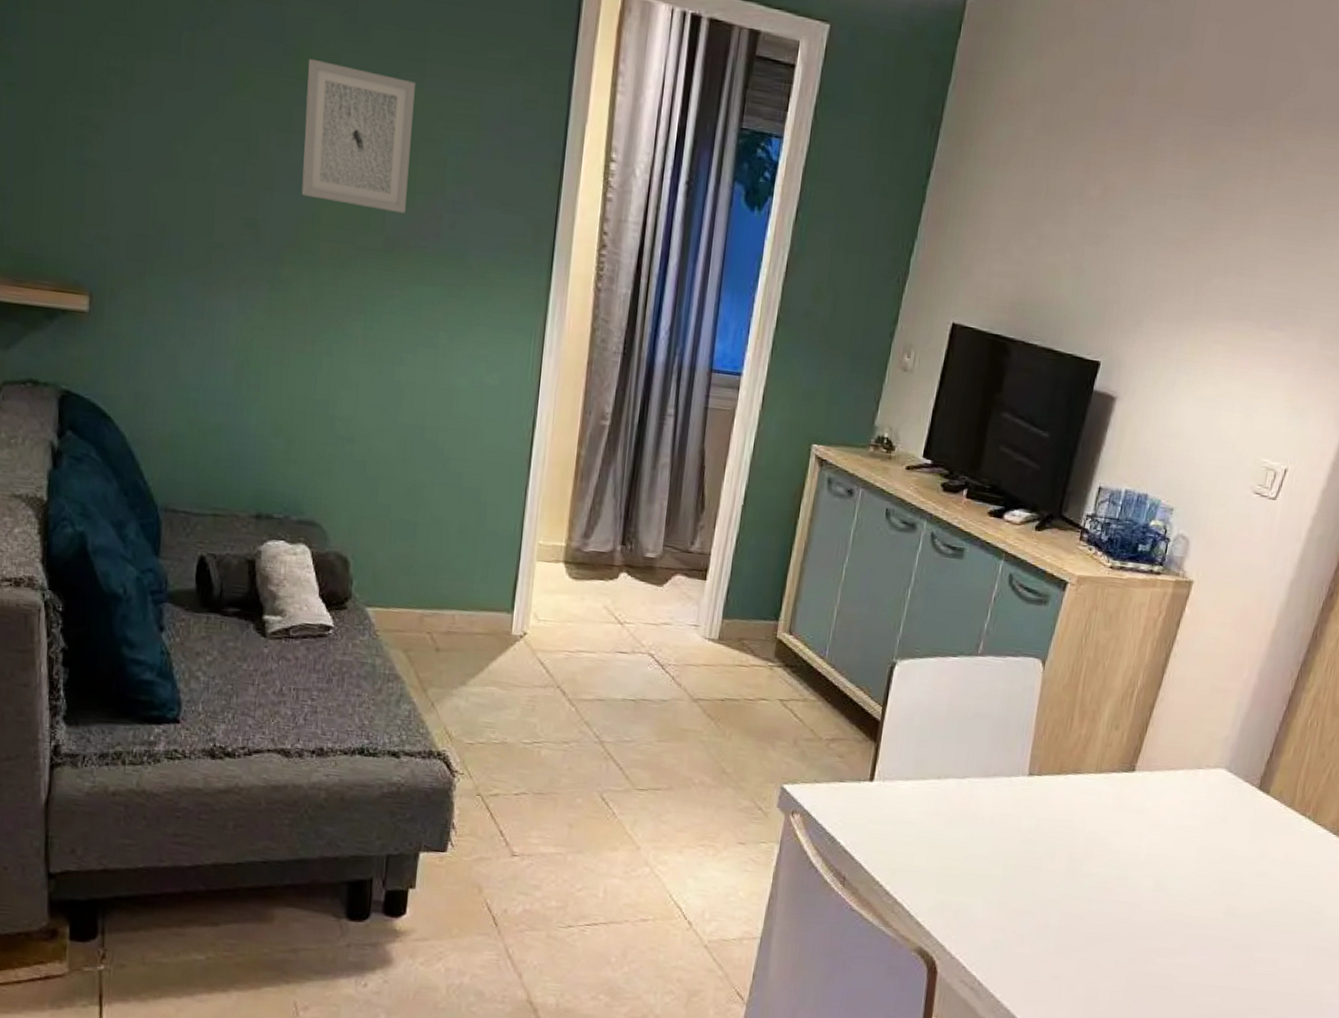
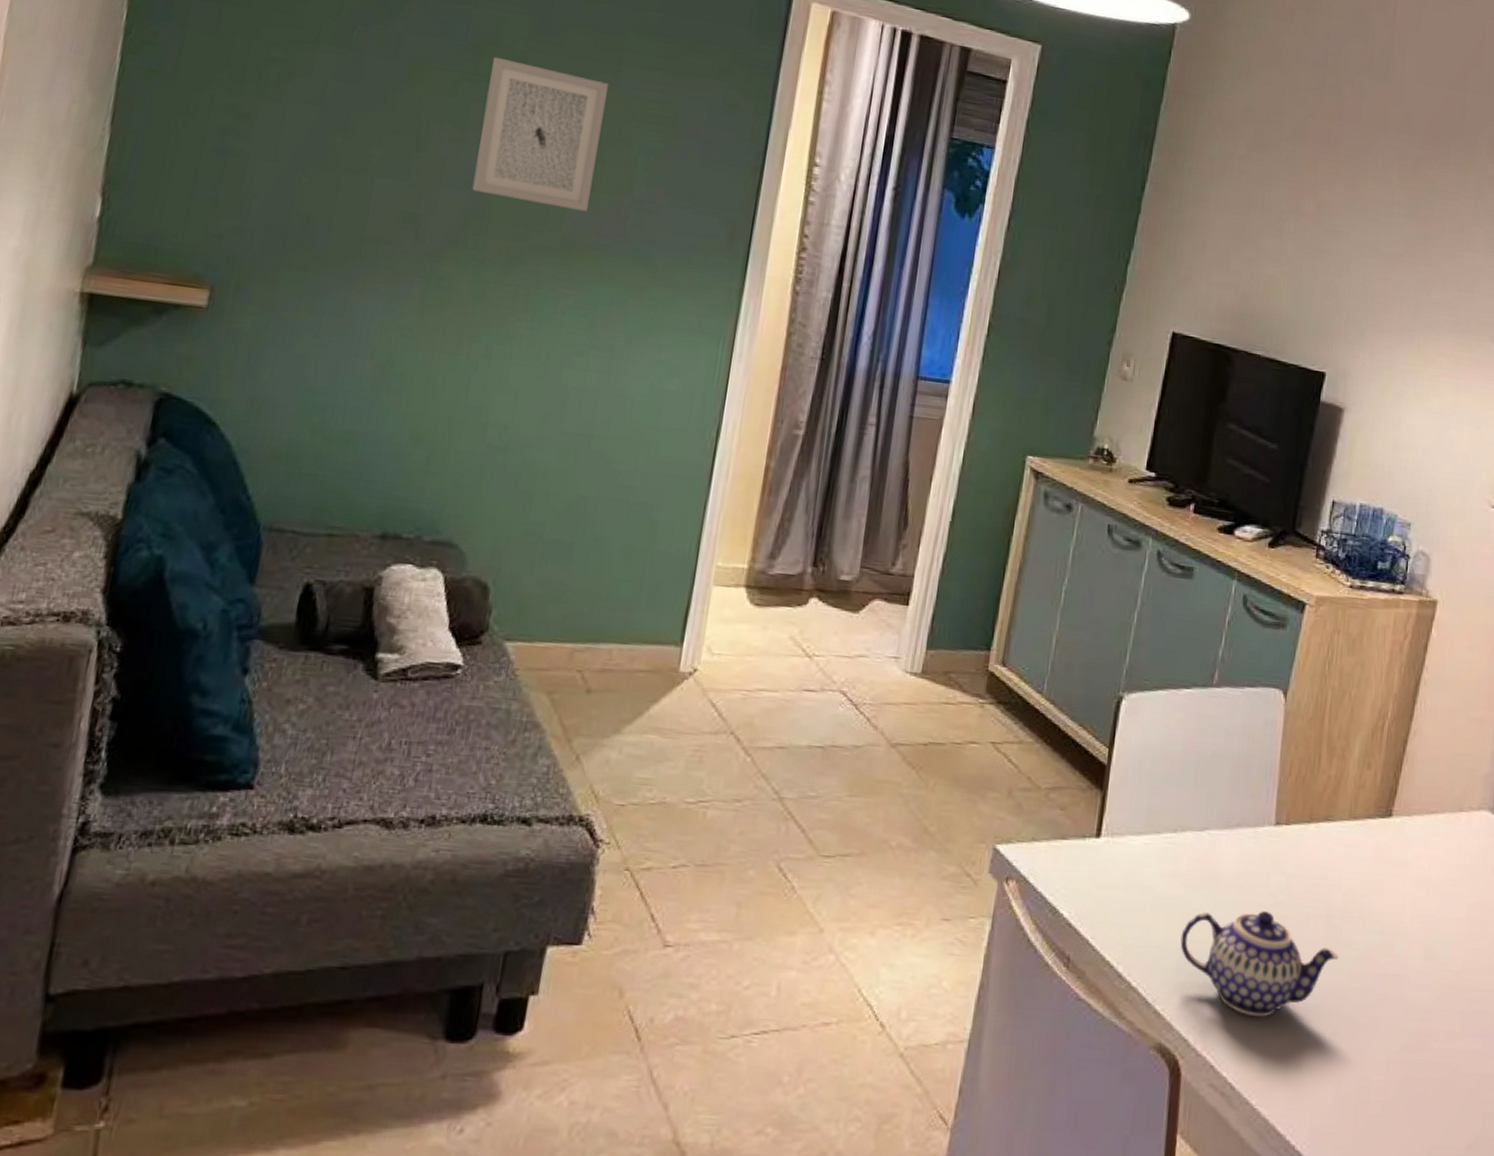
teapot: none [940,845,1079,931] -> present [1180,911,1339,1017]

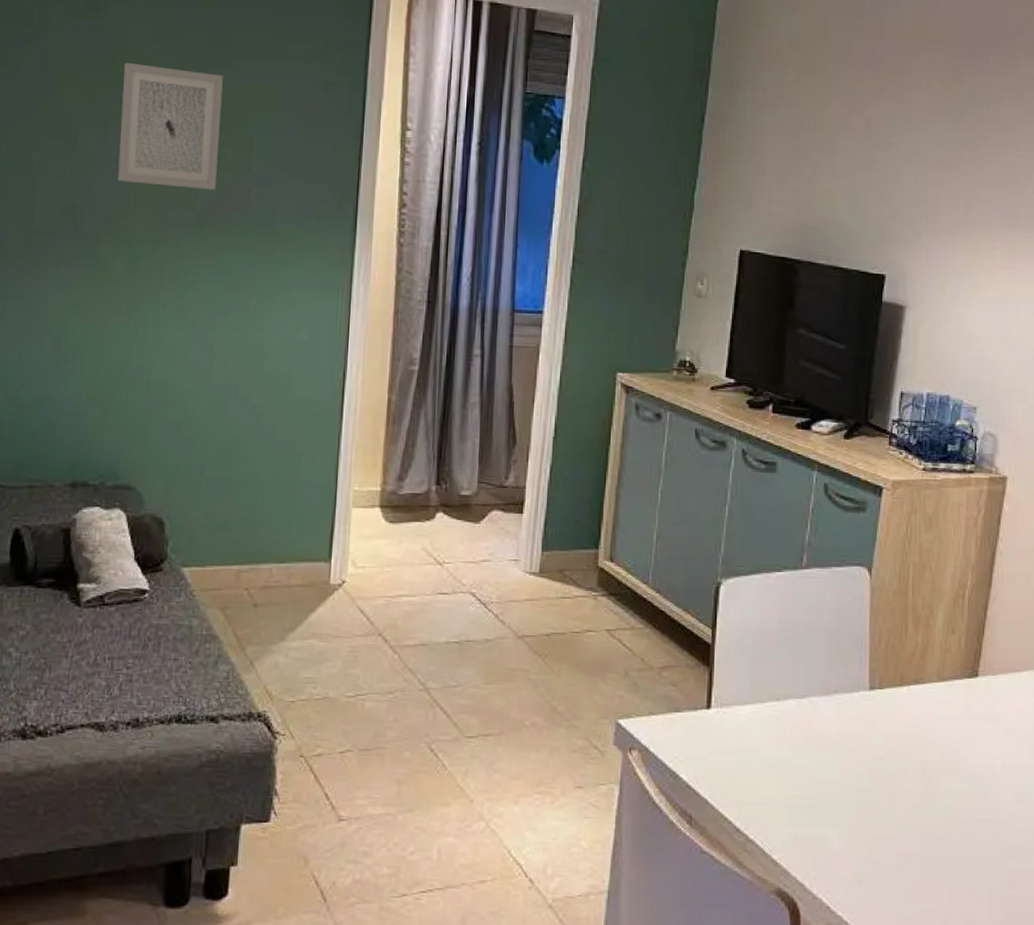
teapot: present [1180,911,1339,1017] -> none [790,767,938,862]

